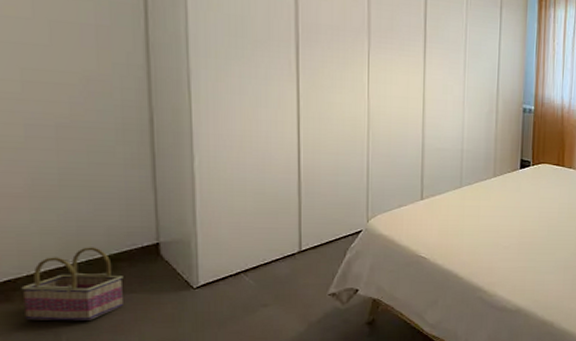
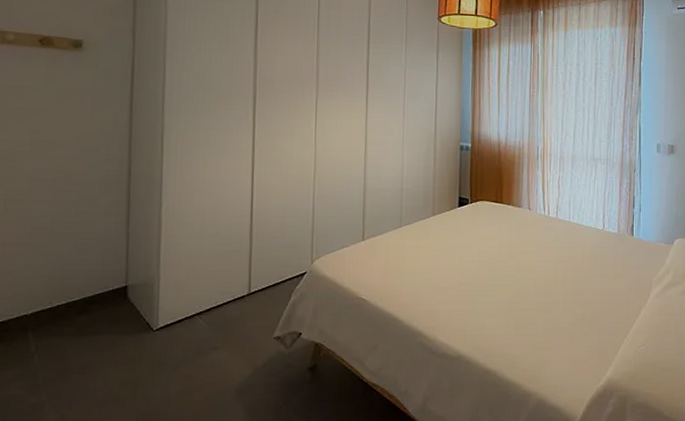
basket: present [21,247,124,321] -> none [11,290,95,362]

